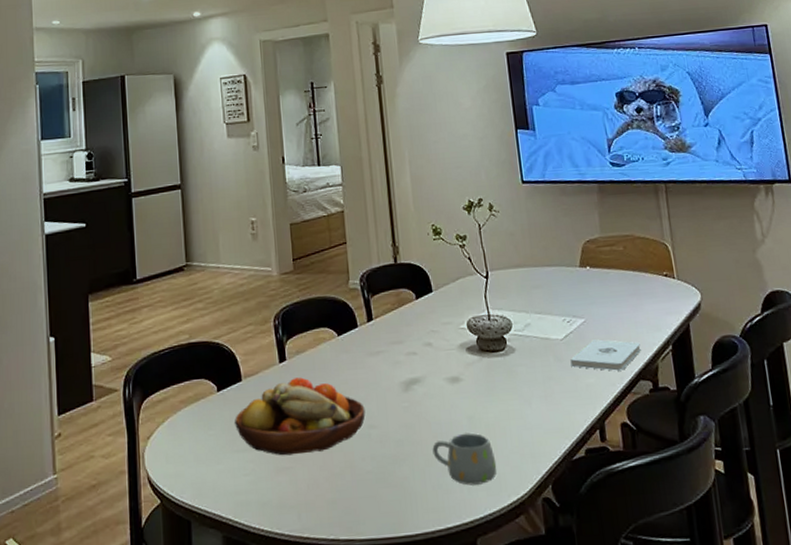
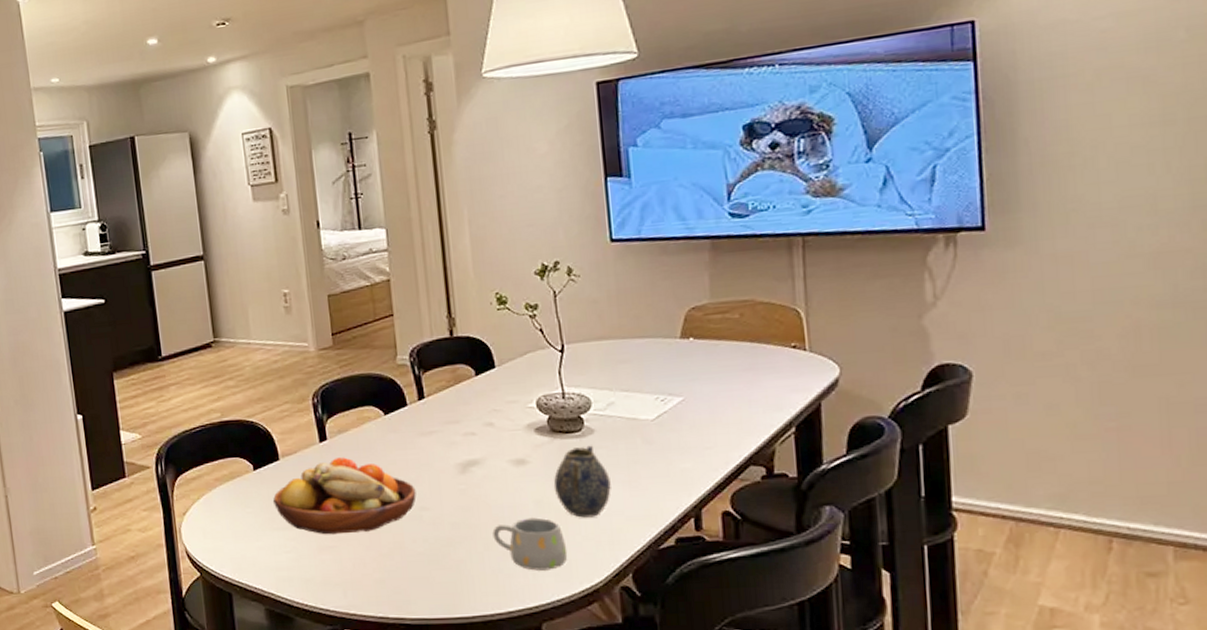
teapot: none [483,363,531,432] -> present [553,445,611,518]
notepad: present [570,339,641,371] -> none [662,420,754,455]

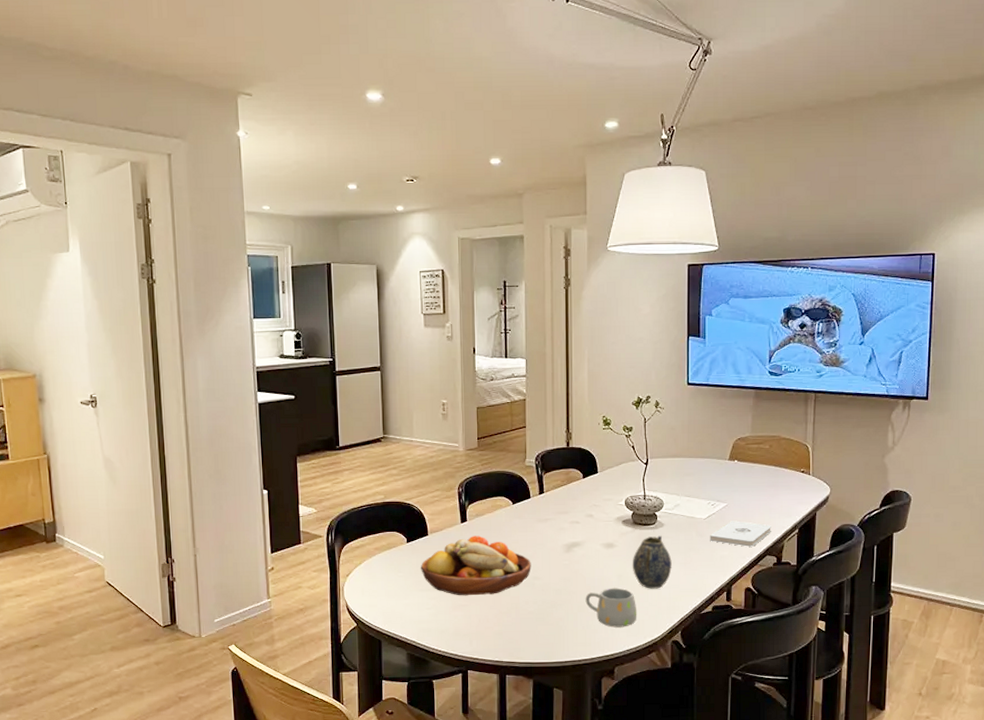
notepad: none [662,420,754,455] -> present [710,521,771,547]

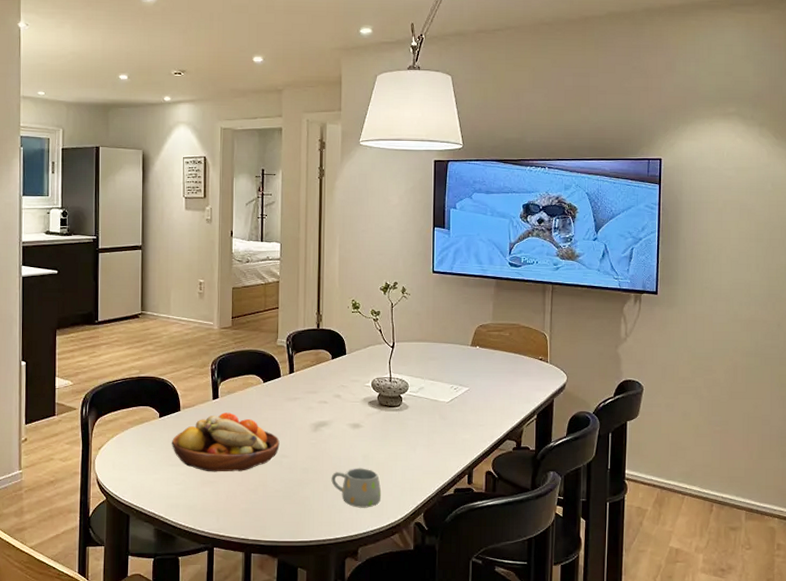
teapot: present [632,535,672,589] -> none [377,417,416,470]
notepad: present [710,521,771,547] -> none [452,405,511,431]

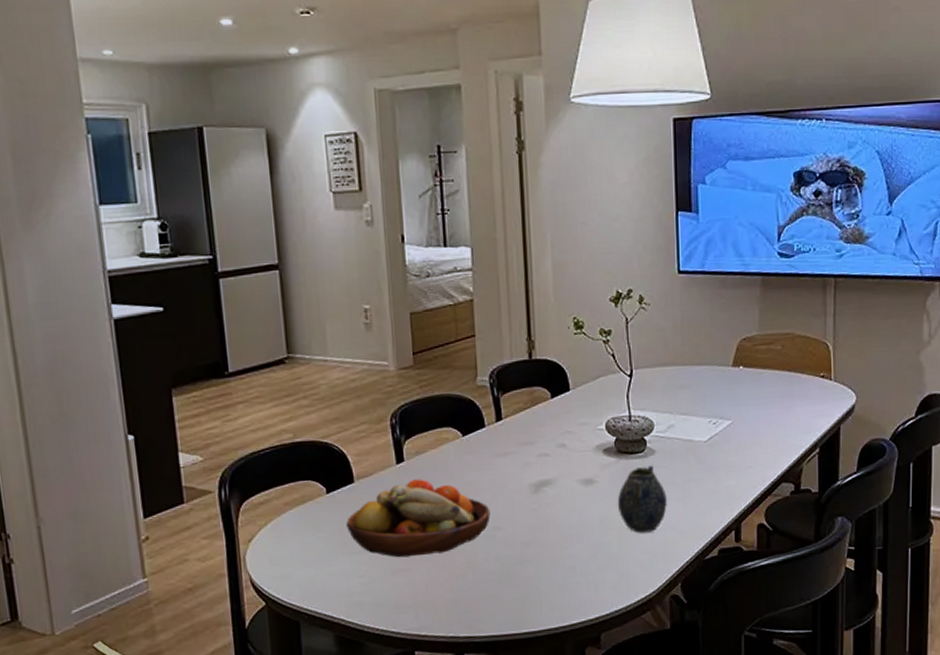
mug: present [331,468,382,508] -> none [560,534,627,585]
teapot: none [377,417,416,470] -> present [617,465,667,533]

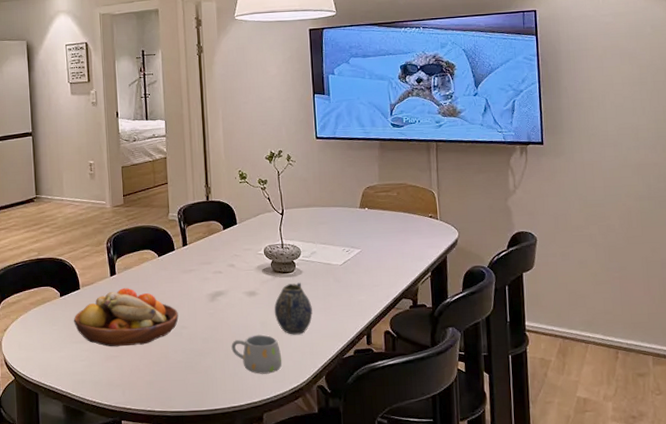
mug: none [560,534,627,585] -> present [231,334,282,374]

